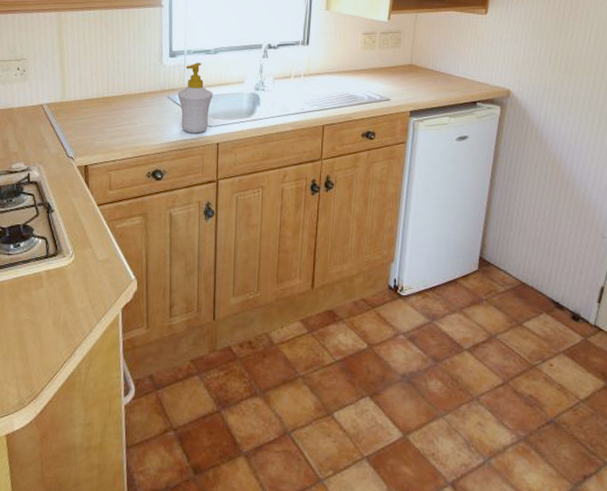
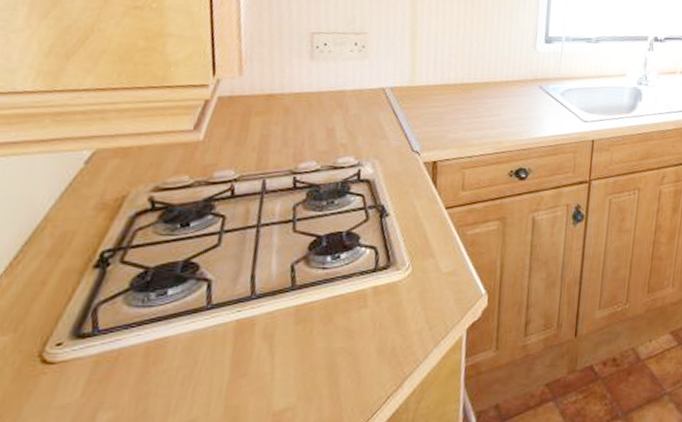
soap bottle: present [177,63,213,134] -> none [551,51,592,129]

